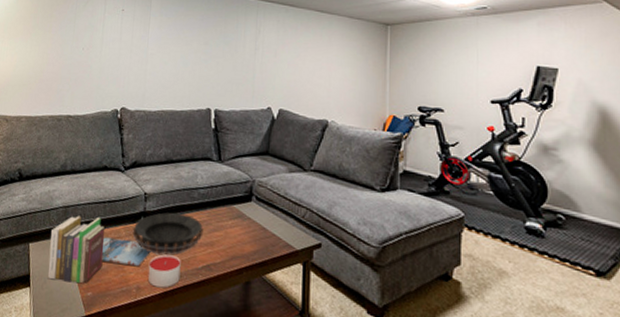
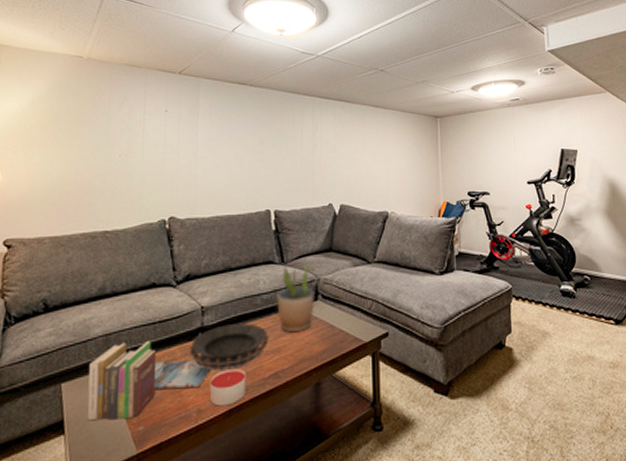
potted plant: none [211,161,249,230] -> present [275,260,315,333]

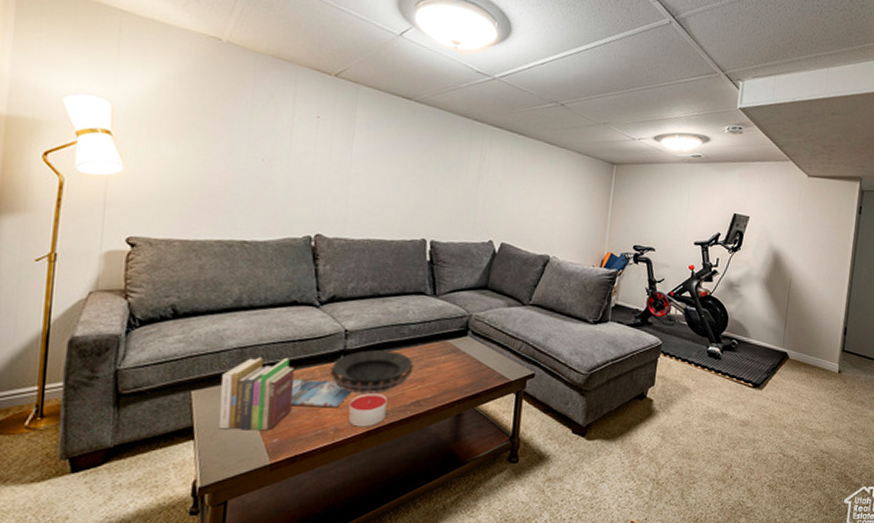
potted plant: present [275,260,315,333] -> none [424,296,465,365]

